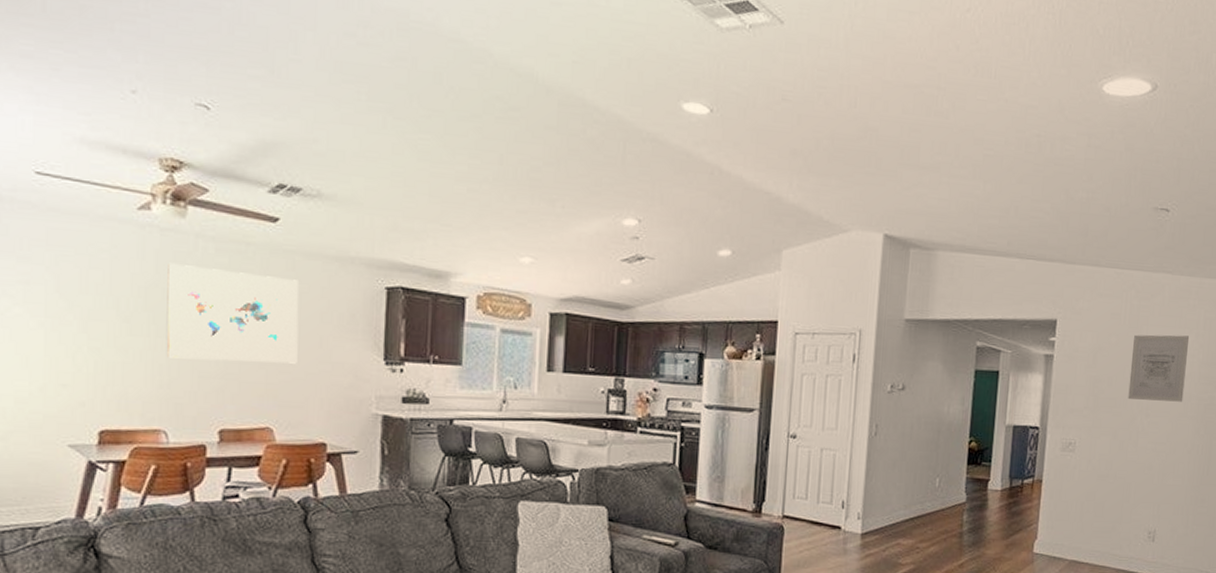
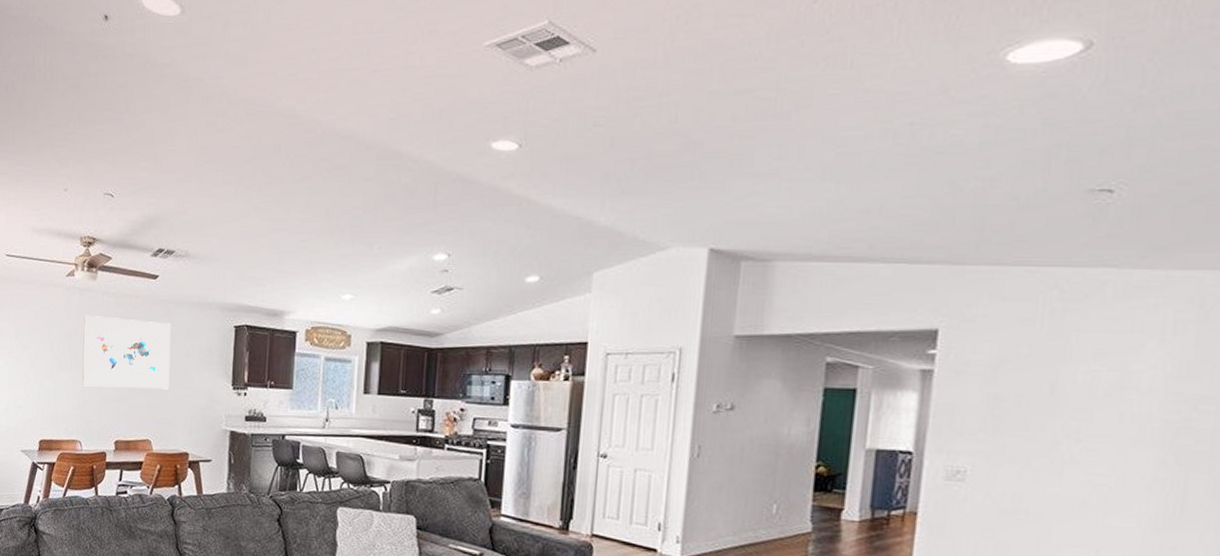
wall art: present [1128,334,1190,402] -> none [1047,342,1149,425]

